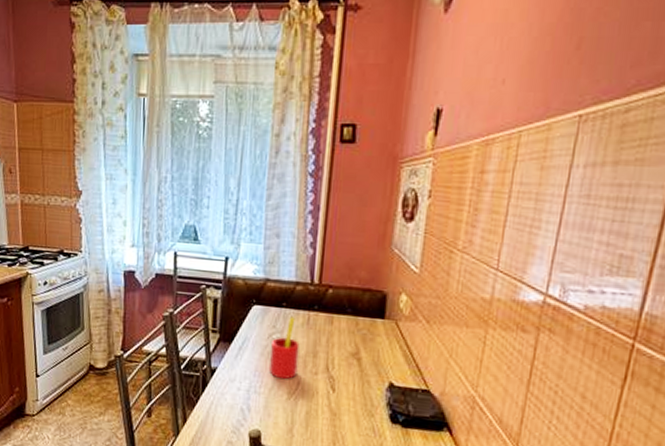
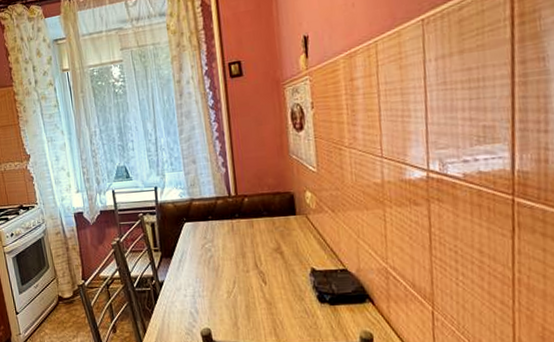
straw: present [269,316,300,380] -> none [205,227,232,282]

